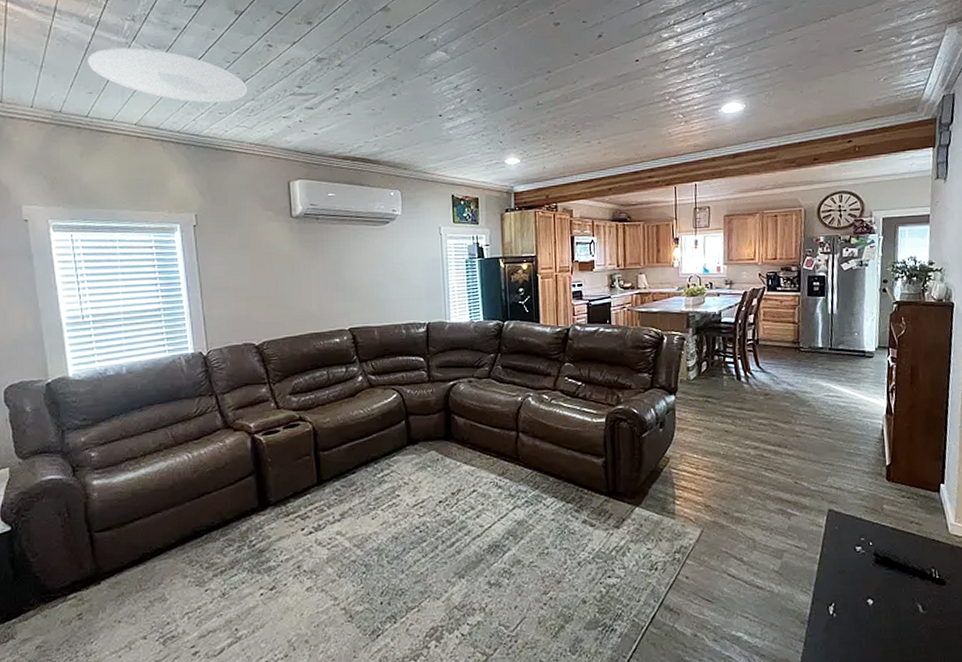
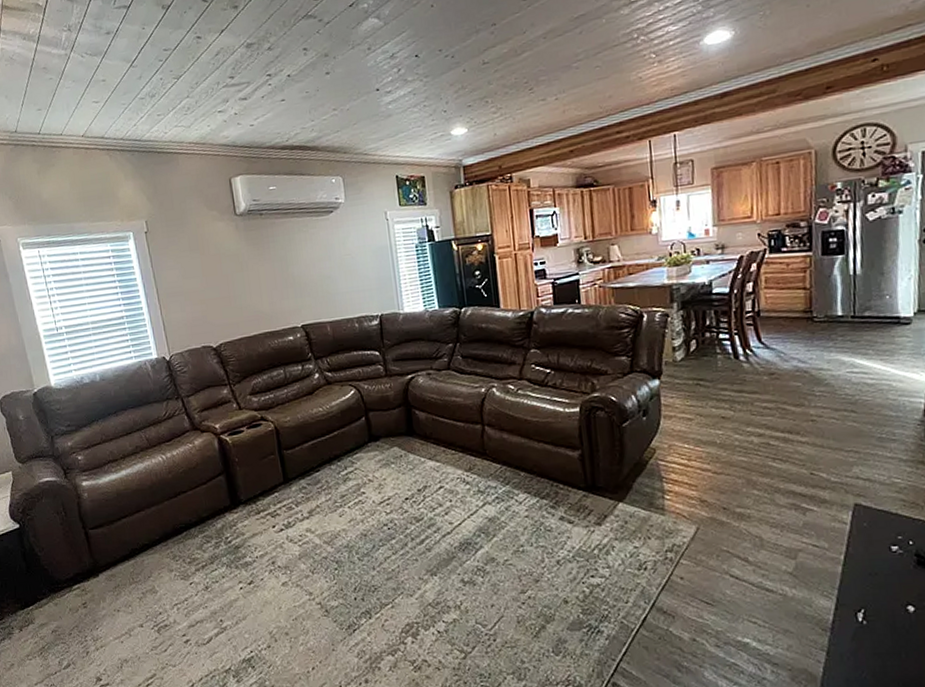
ceiling light: present [87,47,248,103] -> none [33,57,182,108]

